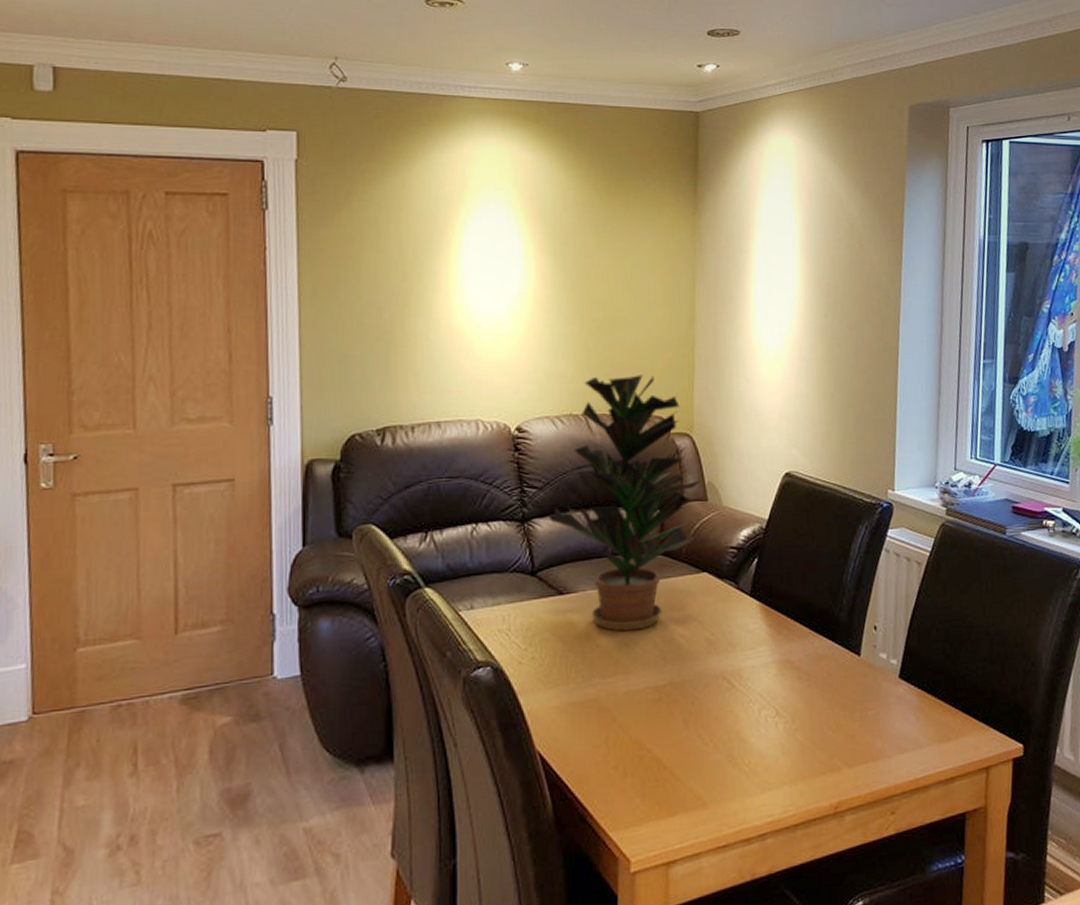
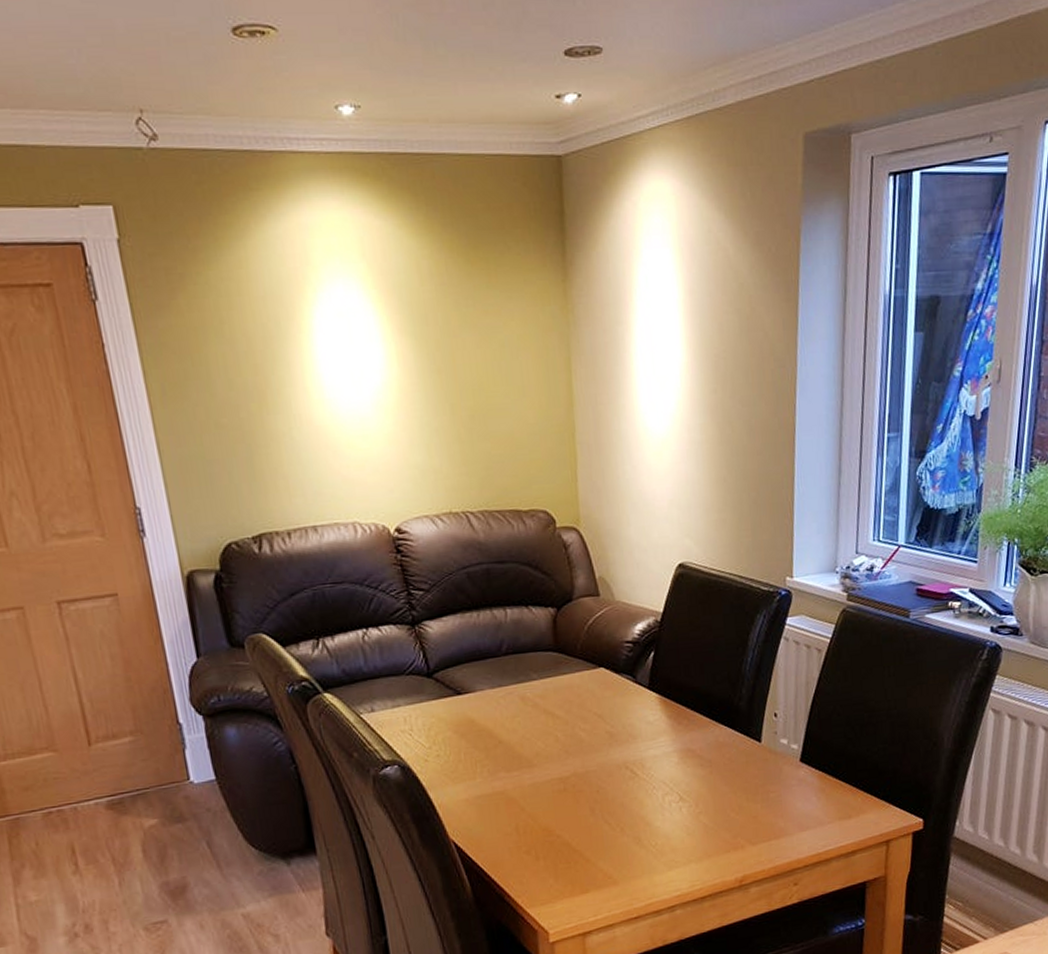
potted plant: present [548,375,701,632] -> none [438,466,591,728]

